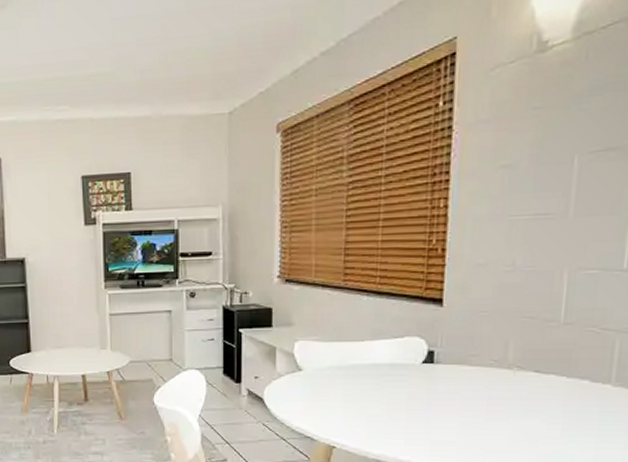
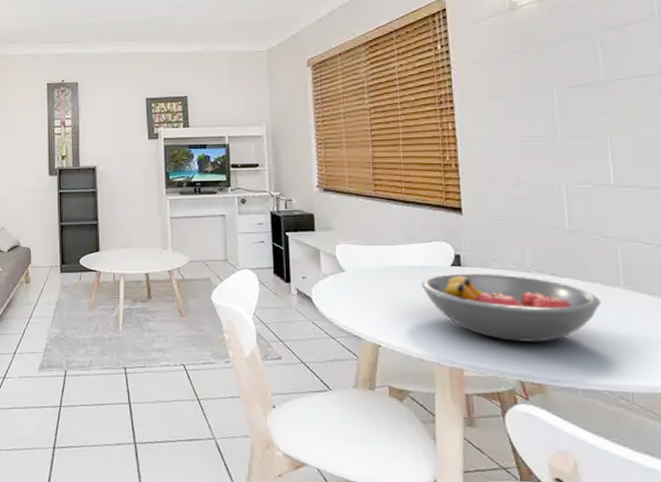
fruit bowl: none [386,371,586,442] -> present [421,273,601,342]

